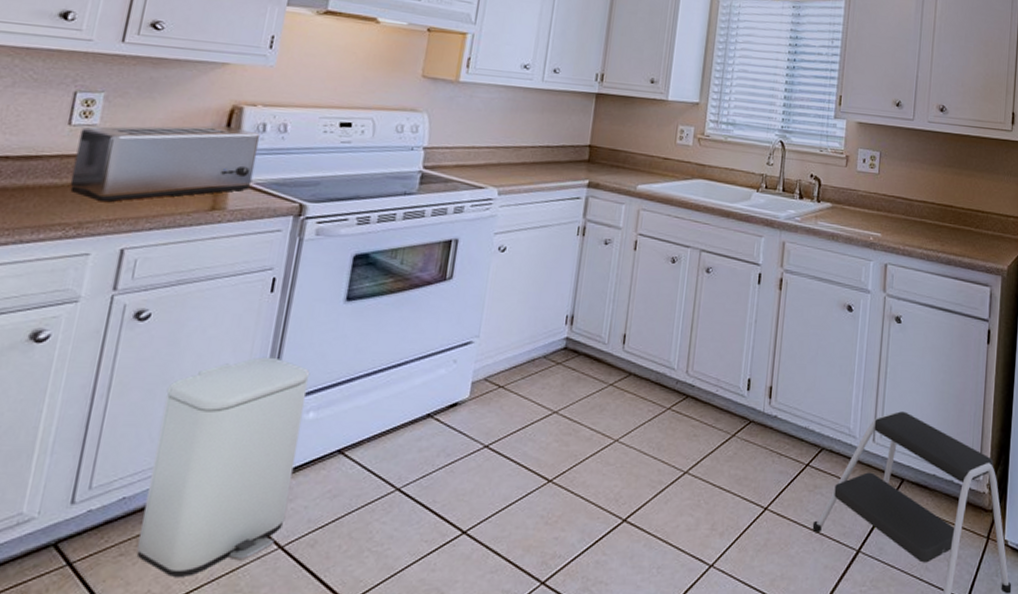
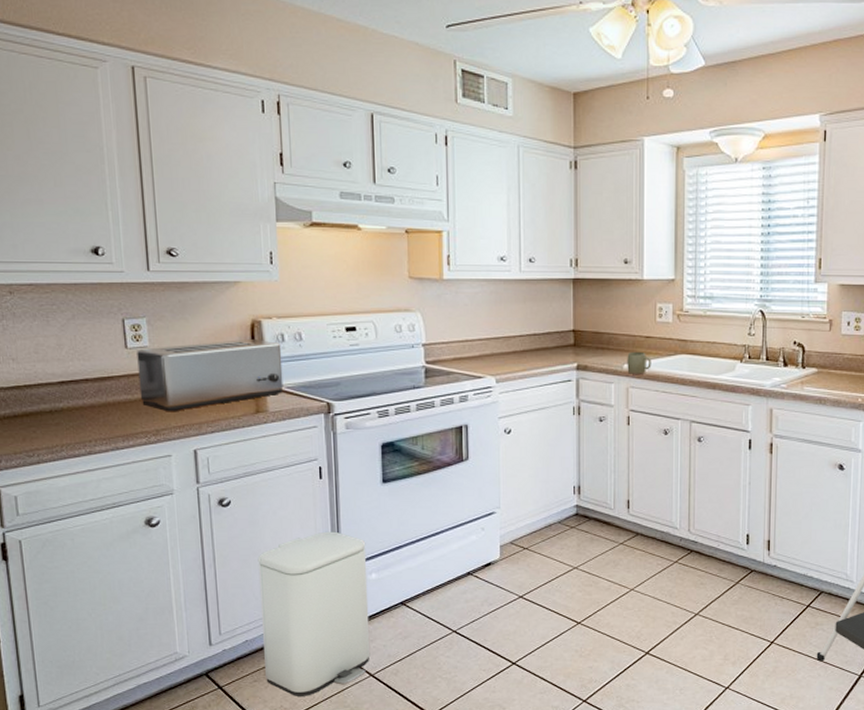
mug: none [640,172,667,197] -> present [627,351,652,374]

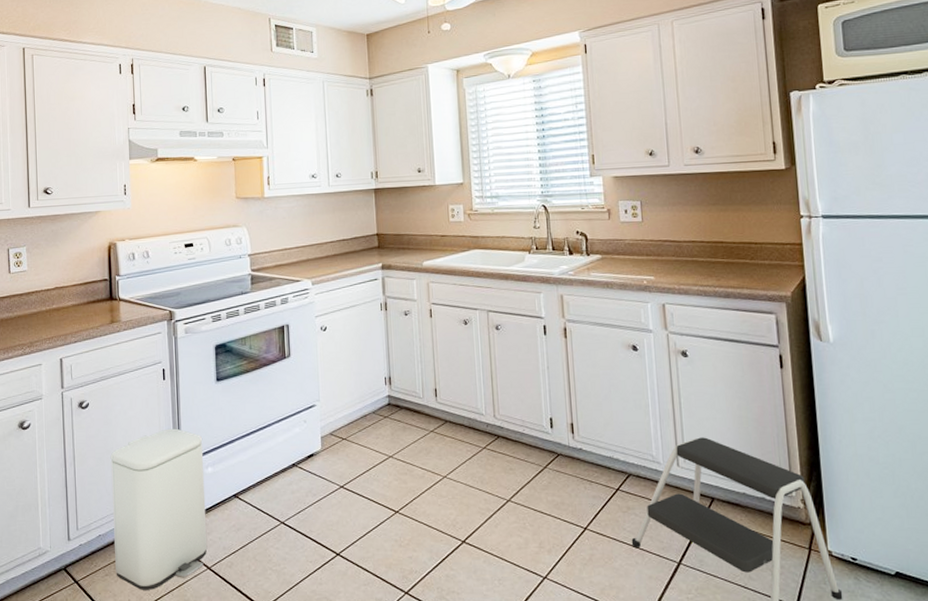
toaster: present [137,338,284,412] -> none [18,258,134,326]
mug: present [627,351,652,374] -> none [426,249,448,270]

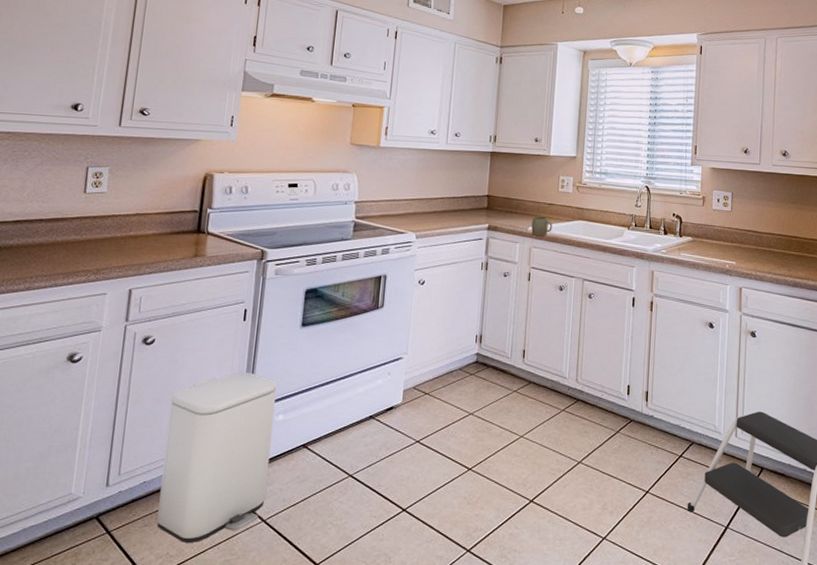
mug: none [426,249,448,270] -> present [531,216,553,236]

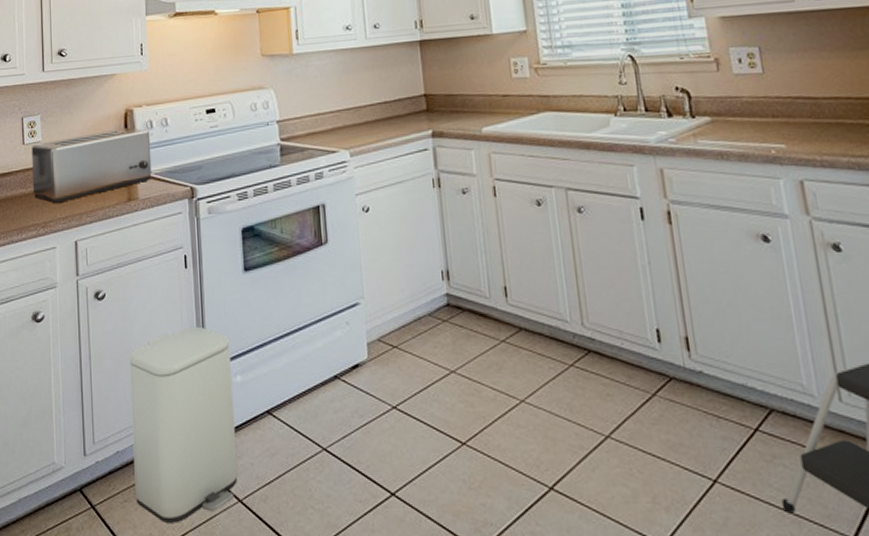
toaster: none [88,189,228,253] -> present [32,127,152,204]
mug: present [531,216,553,236] -> none [485,112,513,138]

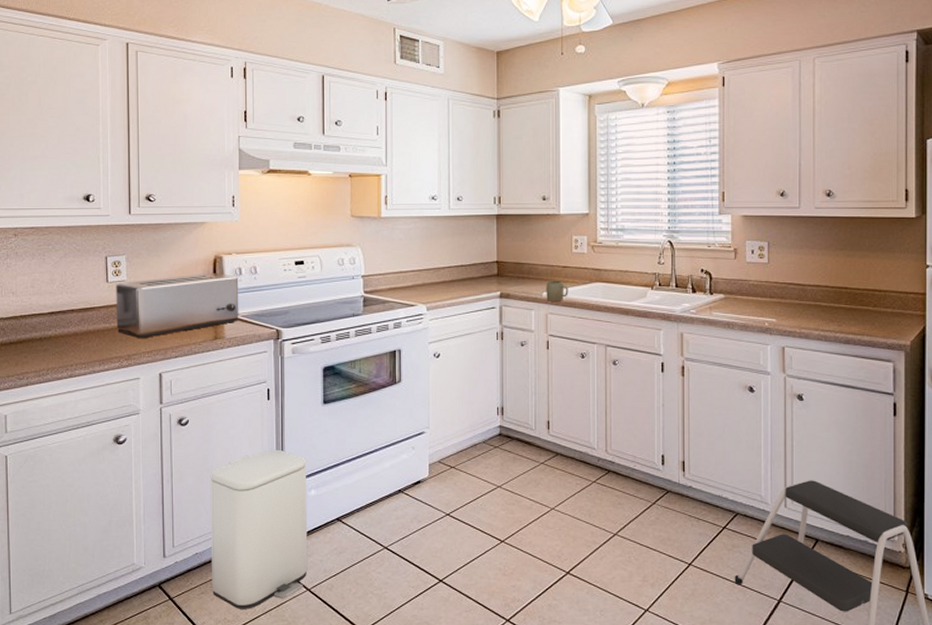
mug: none [485,112,513,138] -> present [546,280,569,301]

